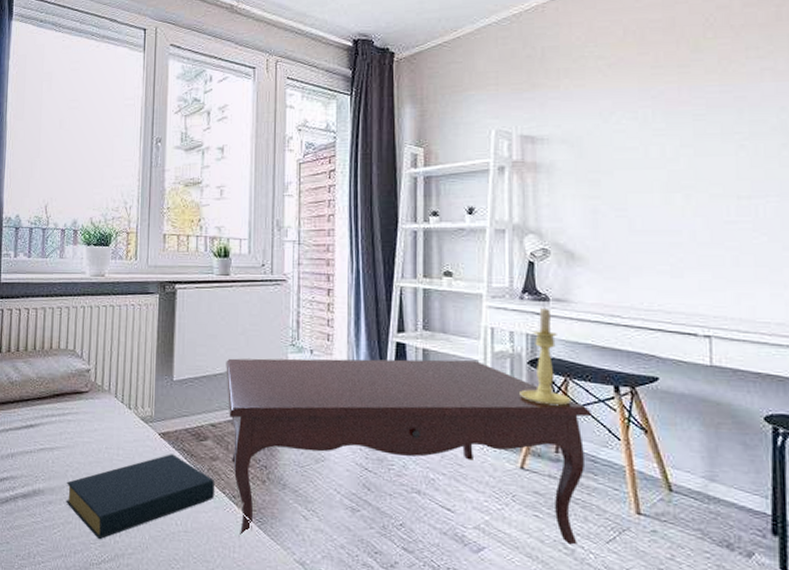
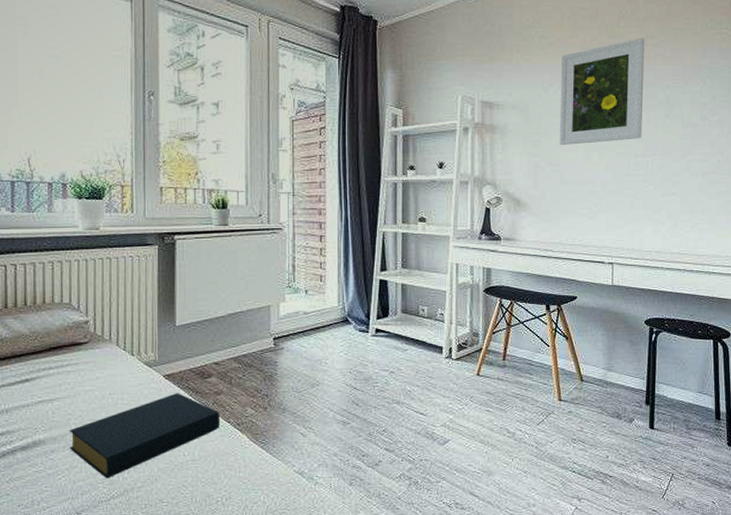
coffee table: present [226,358,591,545] -> none [227,291,529,459]
candle holder: present [520,307,571,406] -> none [477,245,515,324]
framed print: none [625,49,747,186] -> present [559,37,645,146]

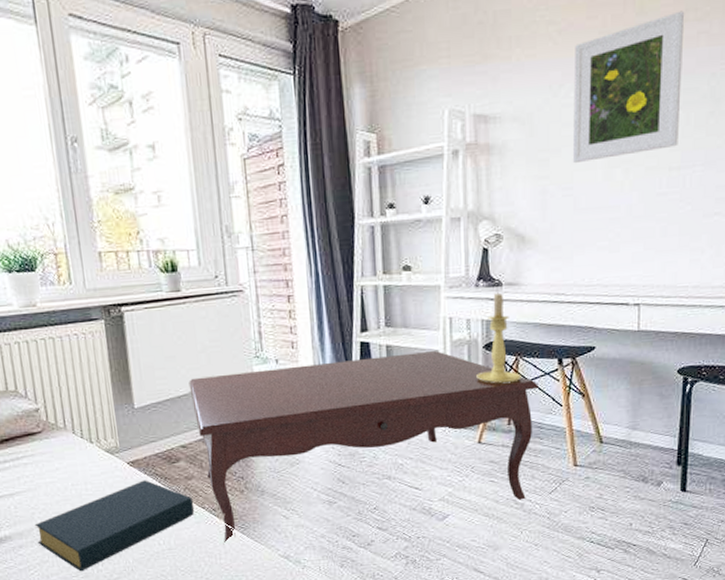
coffee table: none [227,291,529,459] -> present [189,350,538,545]
candle holder: none [477,245,515,324] -> present [476,292,521,384]

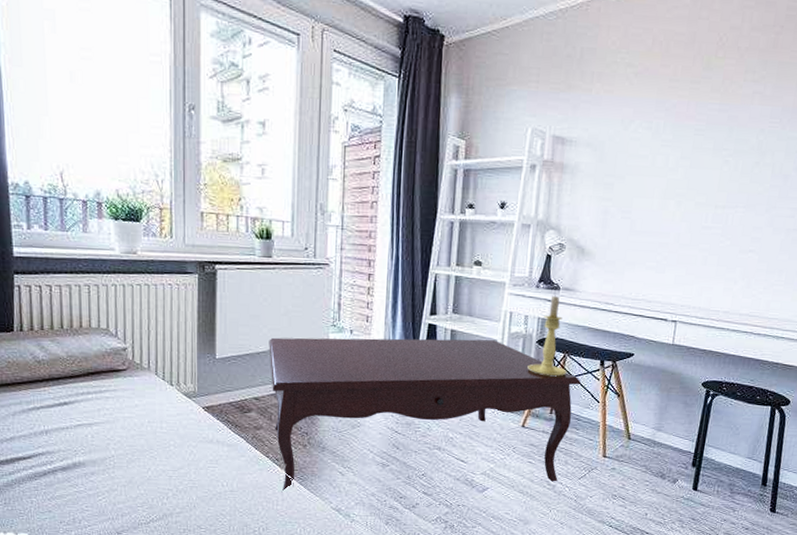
hardback book: present [34,480,195,572] -> none [108,425,259,503]
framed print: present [572,10,685,164] -> none [633,71,745,191]

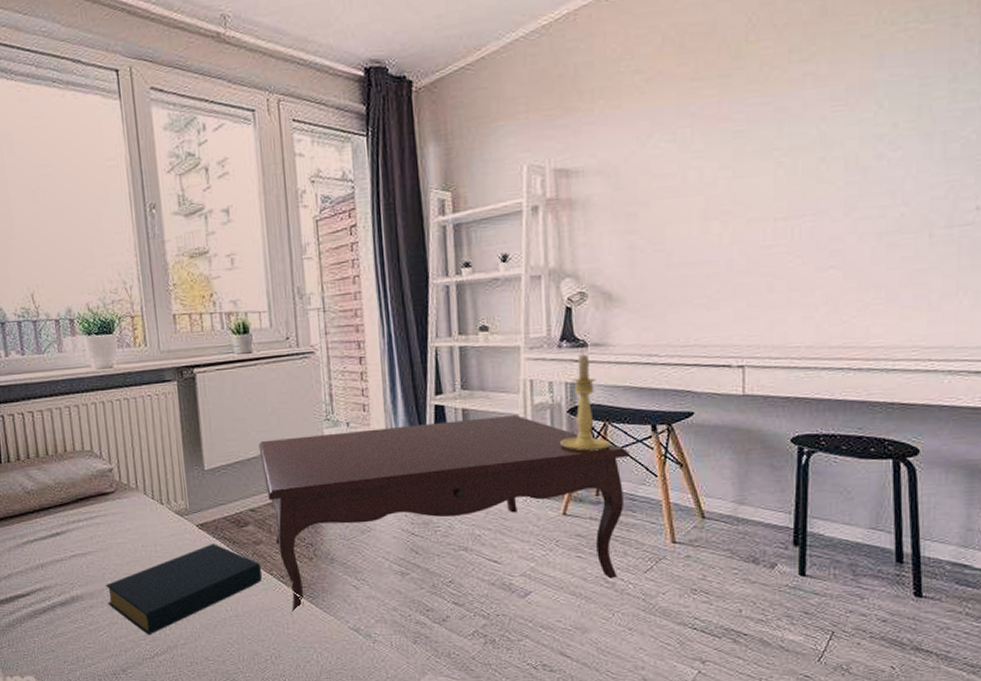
hardback book: none [108,425,259,503] -> present [105,544,263,635]

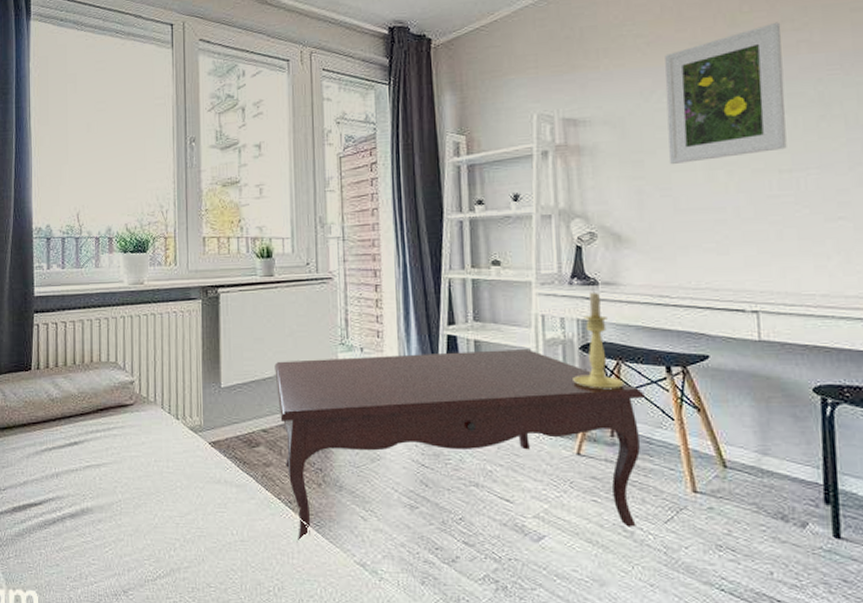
hardback book: present [105,544,263,635] -> none [115,463,271,555]
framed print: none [663,52,788,217] -> present [665,22,787,165]

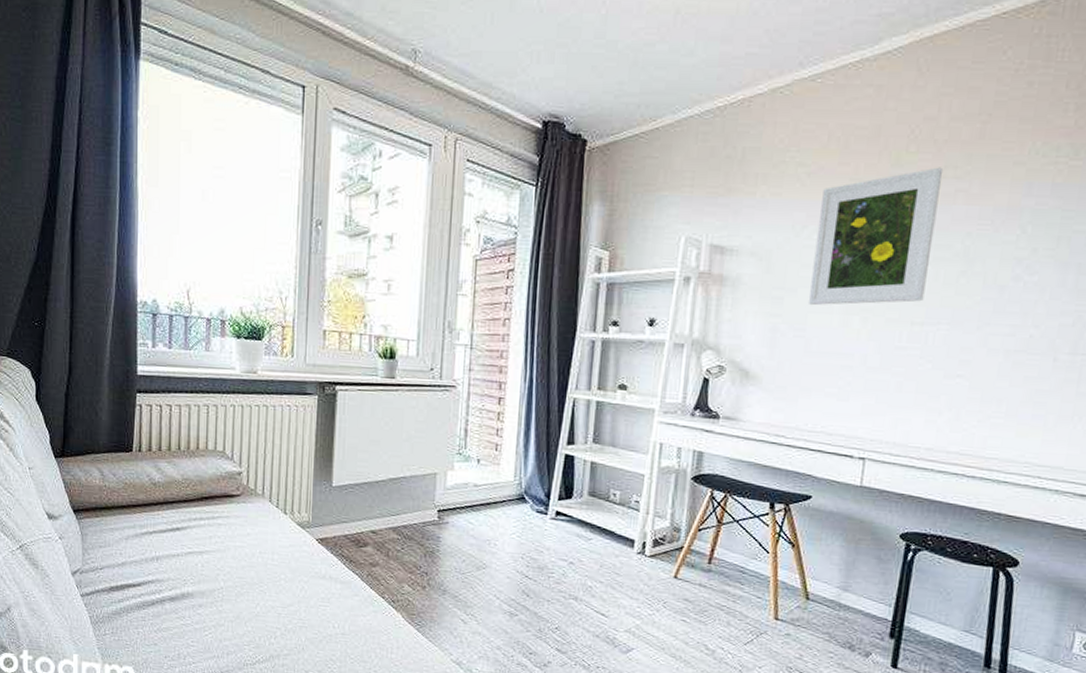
coffee table: present [274,348,645,543] -> none [388,465,746,647]
candle holder: present [573,291,624,390] -> none [681,424,729,521]

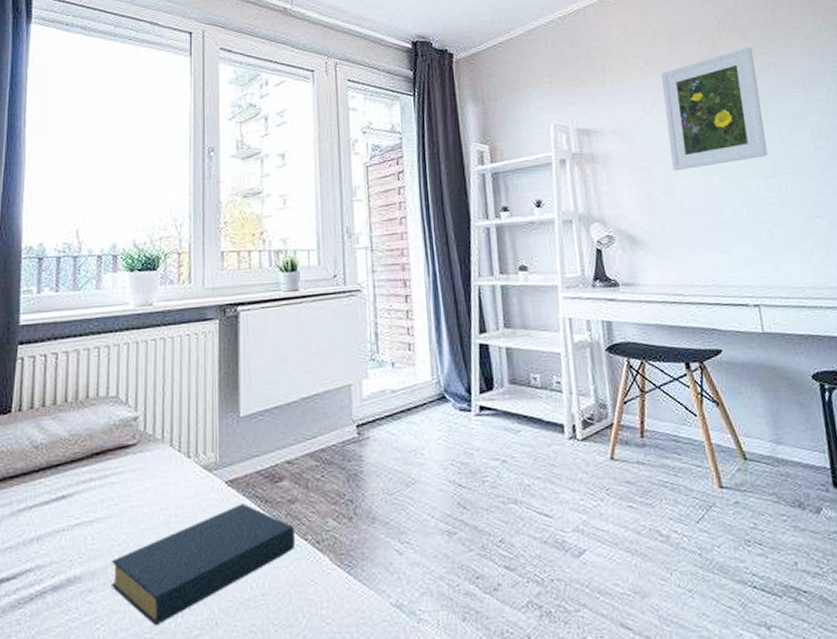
hardback book: none [217,559,375,642] -> present [110,503,296,626]

